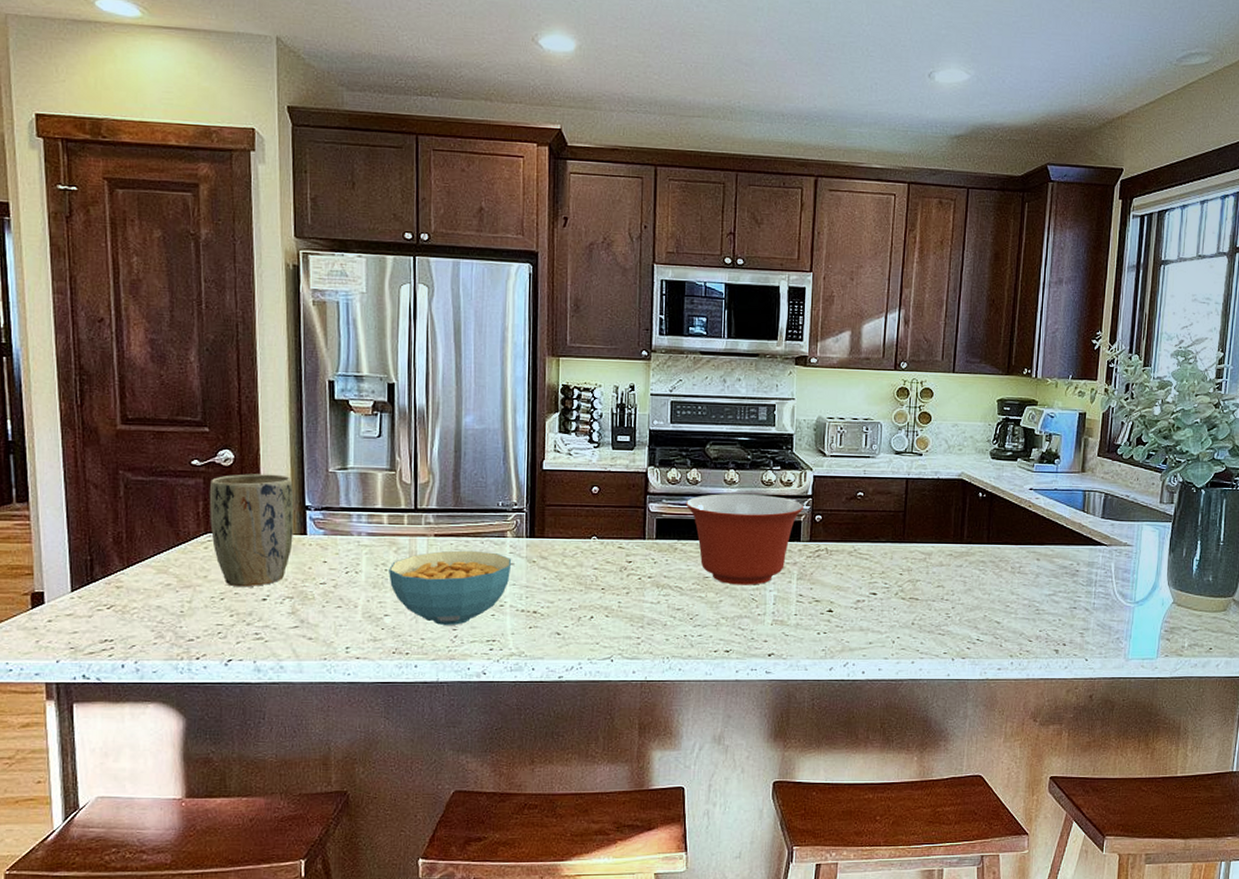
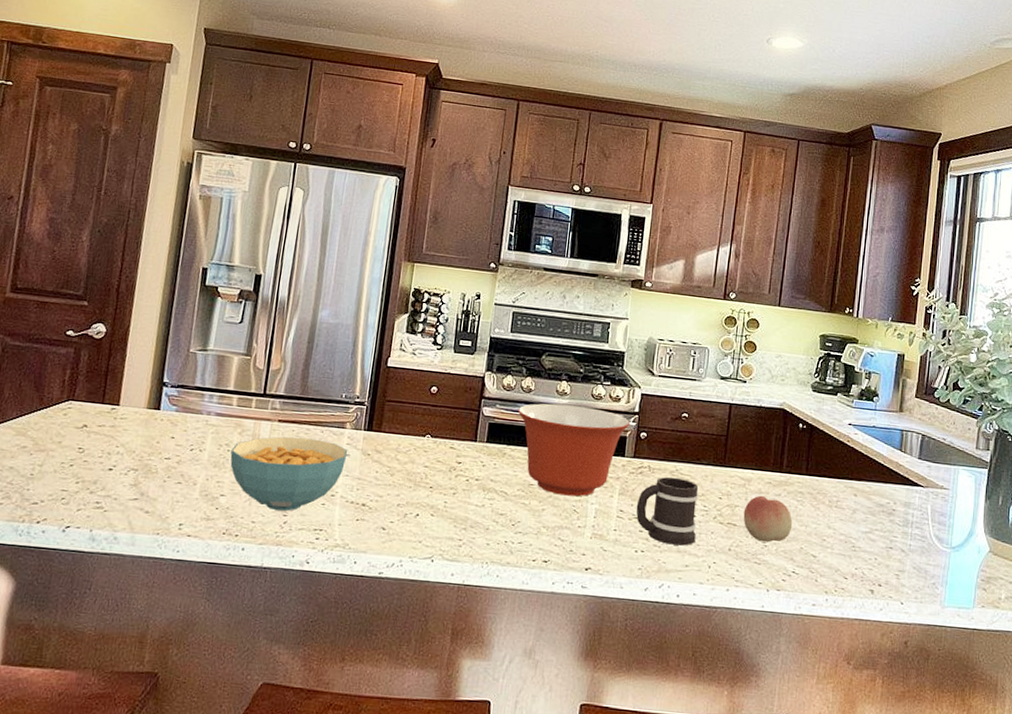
plant pot: present [209,474,294,587] -> none [72,347,155,456]
mug: none [815,557,878,624] -> present [636,476,699,546]
fruit: none [925,568,976,613] -> present [743,495,793,543]

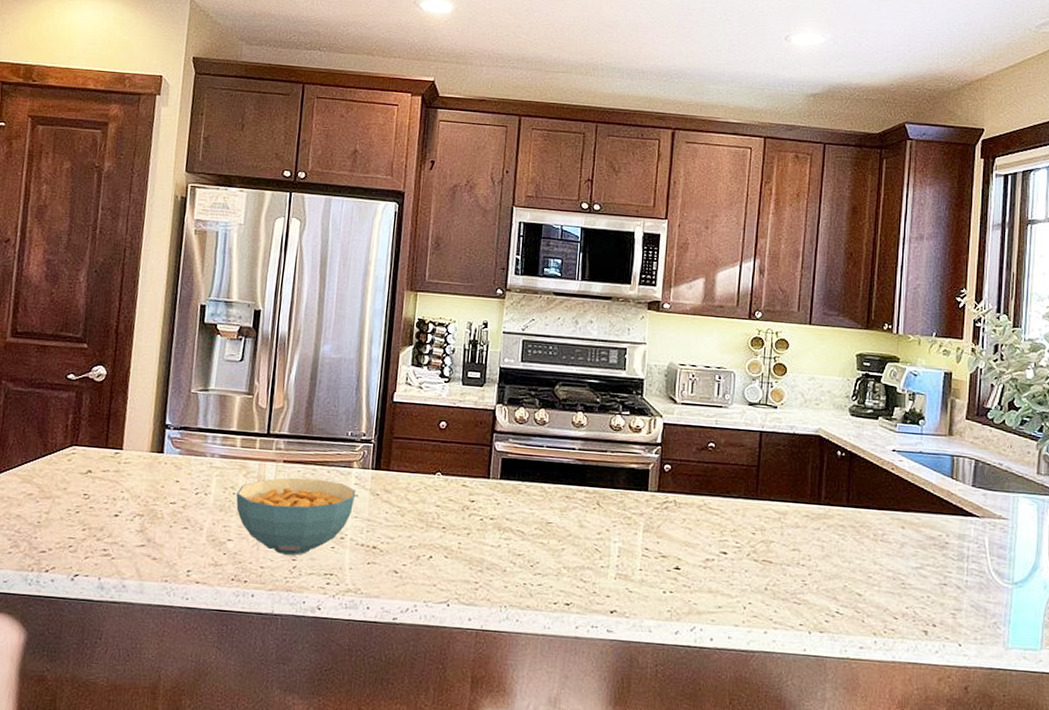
mixing bowl: present [517,403,631,497] -> none [531,436,653,535]
mug: present [636,476,699,546] -> none [662,511,730,586]
fruit: present [743,495,793,543] -> none [779,529,834,581]

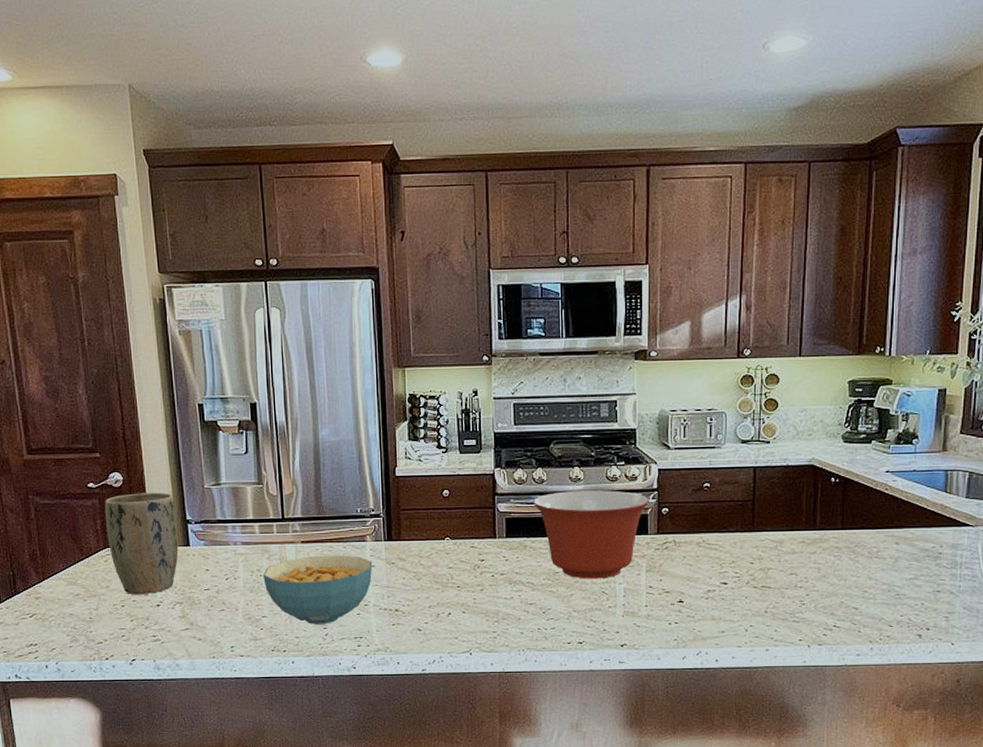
plant pot: none [76,390,157,502] -> present [104,492,179,595]
mixing bowl: none [531,436,653,535] -> present [532,490,650,579]

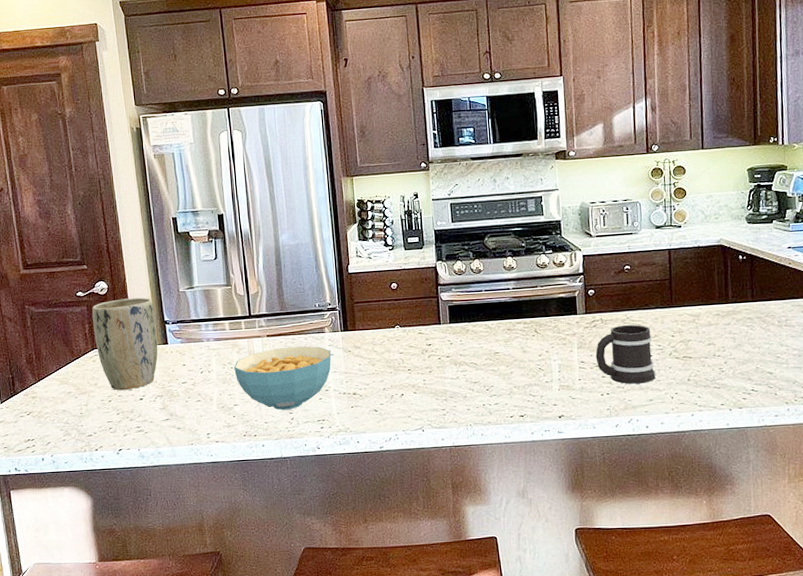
mixing bowl: present [532,490,650,579] -> none [472,276,578,358]
mug: none [665,548,729,614] -> present [595,324,656,384]

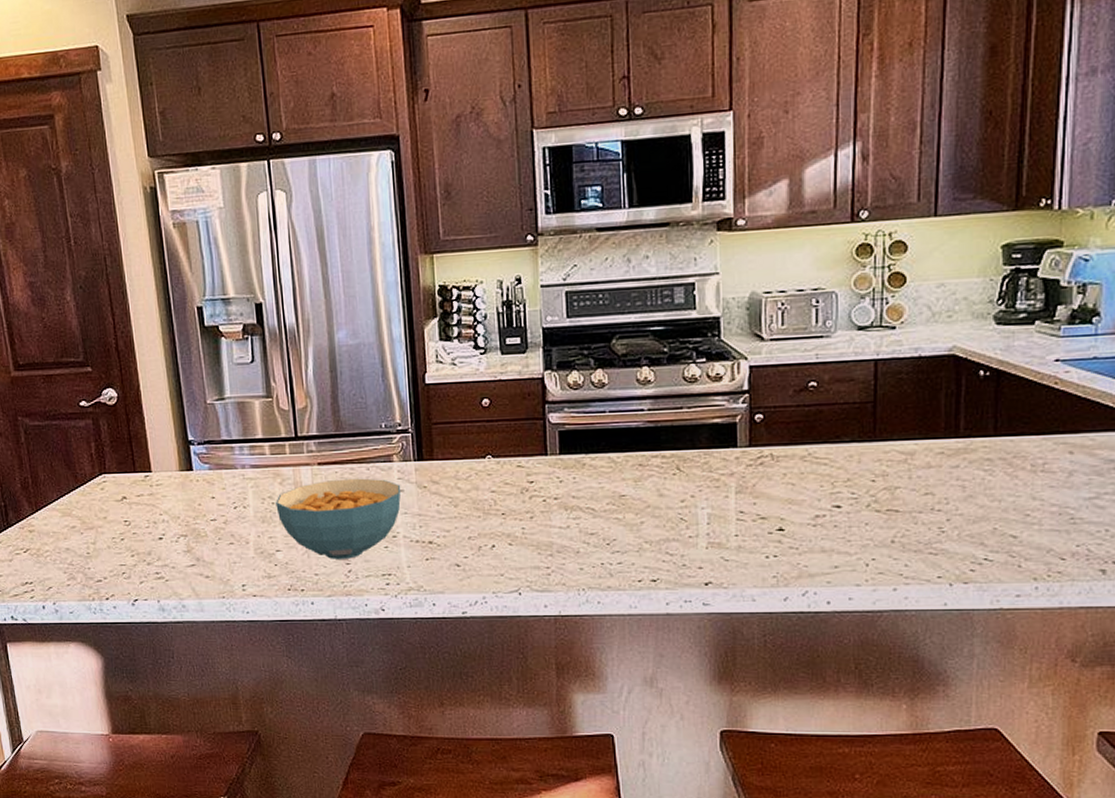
plant pot: present [91,297,158,391] -> none [98,410,181,527]
mug: present [595,324,656,384] -> none [760,463,844,544]

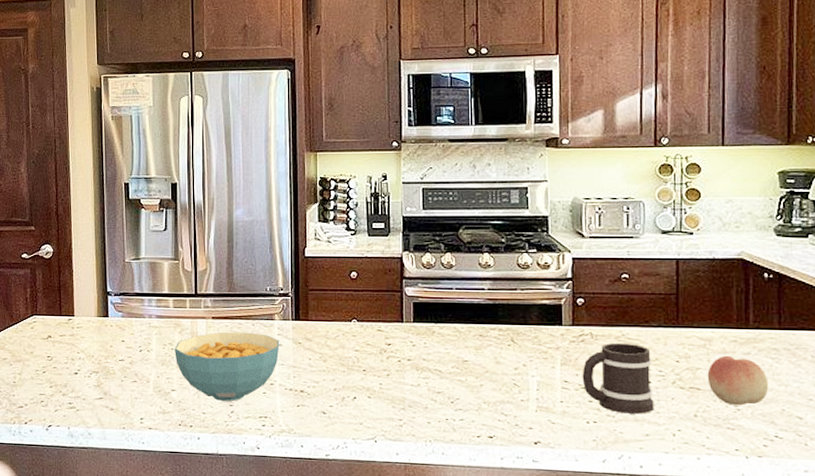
mug: none [760,463,844,544] -> present [582,342,654,414]
fruit: none [908,470,980,528] -> present [707,355,769,406]

